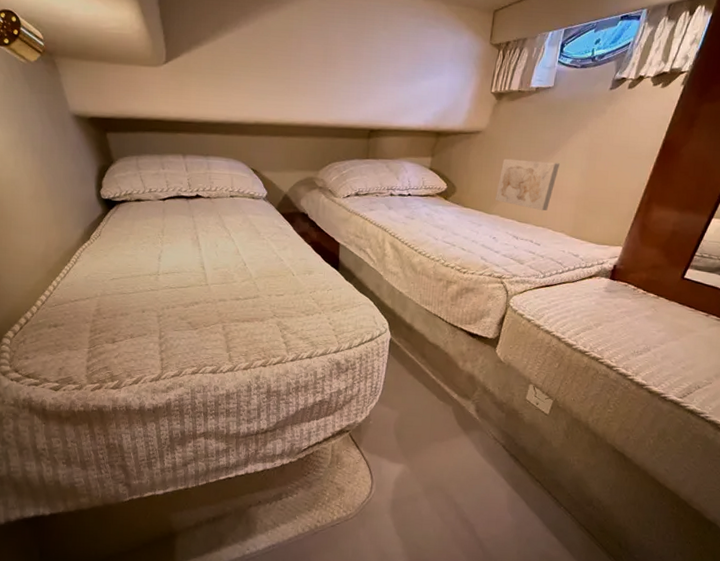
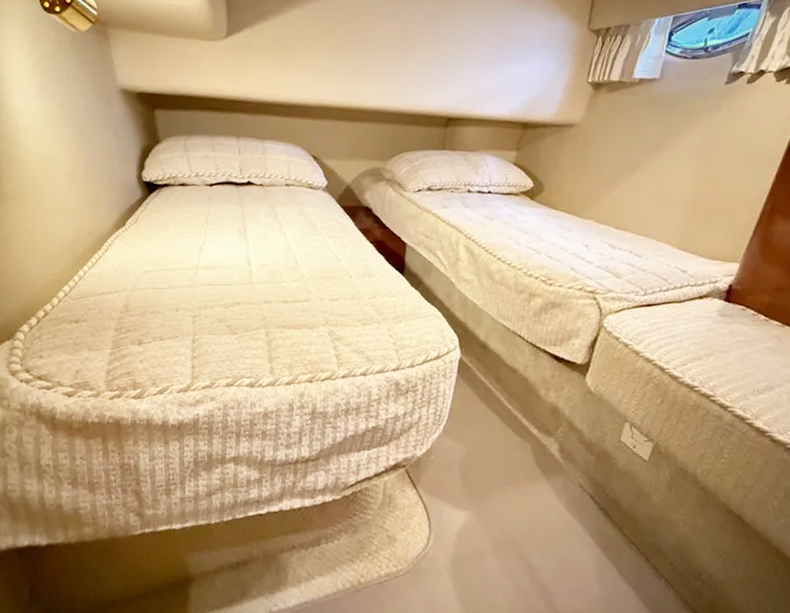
wall art: present [494,158,559,211] -> none [588,156,665,217]

